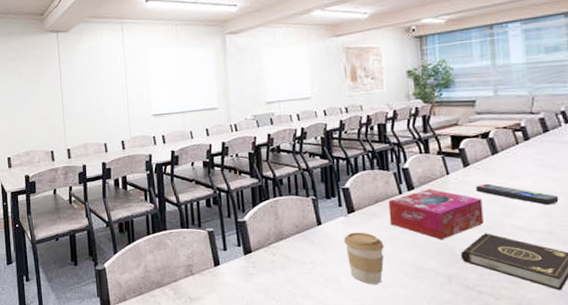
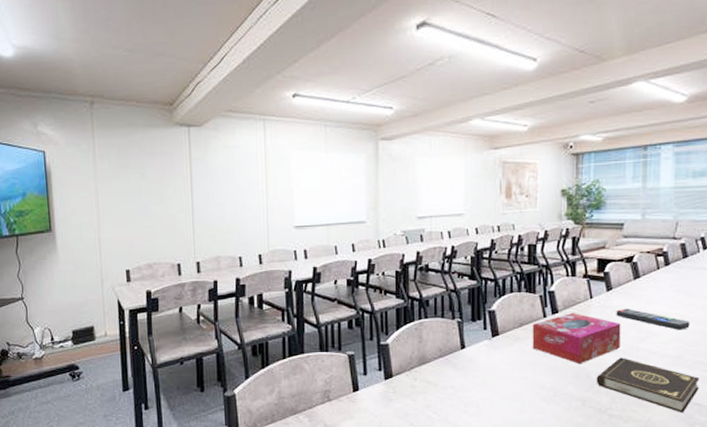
coffee cup: present [344,232,384,284] -> none [486,356,525,409]

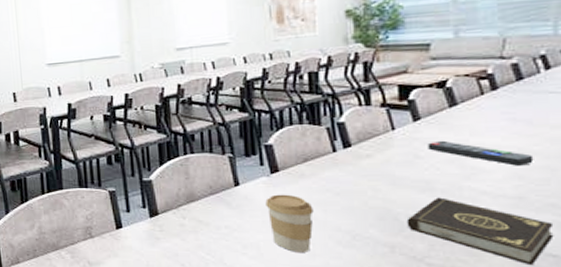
coffee cup: none [486,356,525,409] -> present [265,194,314,252]
tissue box: present [532,312,621,365] -> none [319,145,437,205]

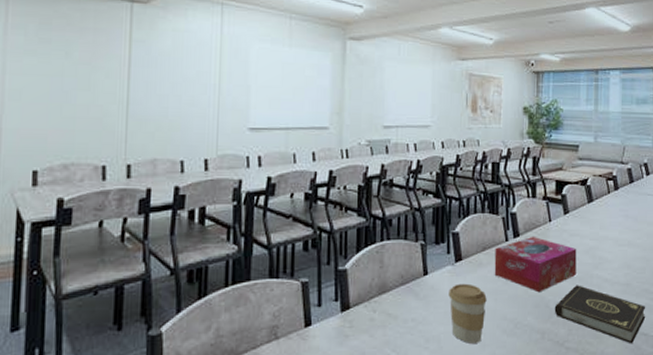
tissue box: none [319,145,437,205] -> present [494,236,577,293]
remote control: present [428,140,534,166] -> none [572,232,637,256]

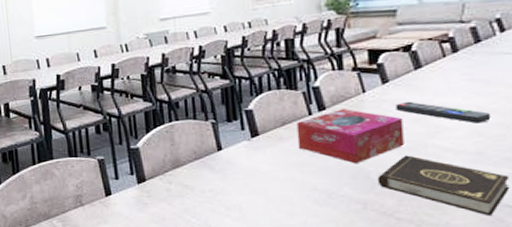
coffee cup: present [448,283,487,344] -> none [247,157,292,212]
remote control: none [572,232,637,256] -> present [395,101,491,123]

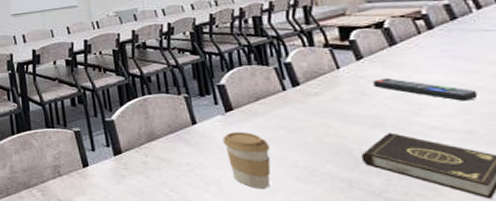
coffee cup: none [247,157,292,212] -> present [222,132,271,188]
tissue box: present [296,108,404,164] -> none [270,84,386,141]

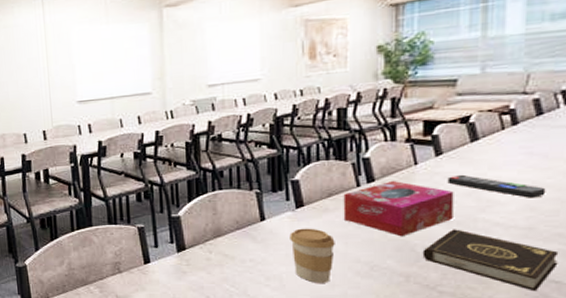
tissue box: none [270,84,386,141] -> present [343,180,454,237]

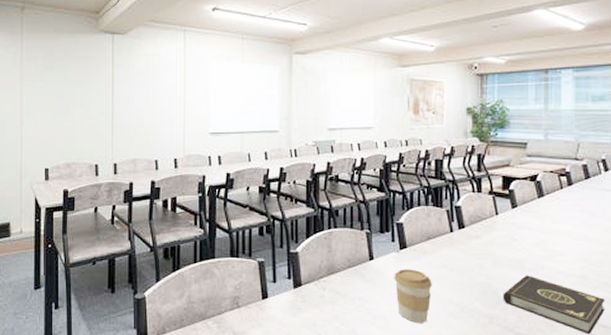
tissue box: present [343,180,454,237] -> none [439,227,526,281]
remote control: present [447,174,546,198] -> none [521,226,594,250]

